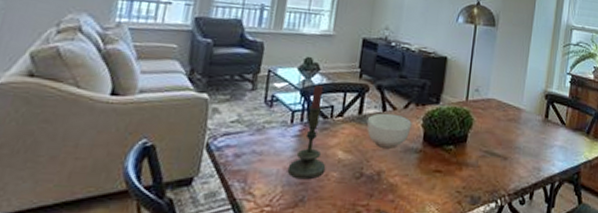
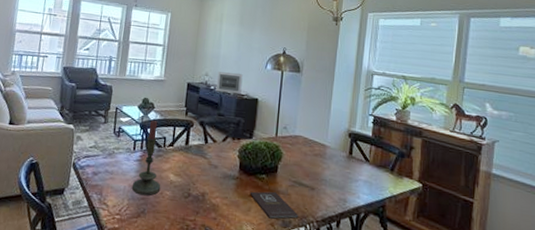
bowl: present [366,112,412,149] -> none [192,144,230,175]
picture frame: none [397,25,430,52] -> present [215,71,243,94]
book: none [434,164,490,196] -> present [249,191,299,219]

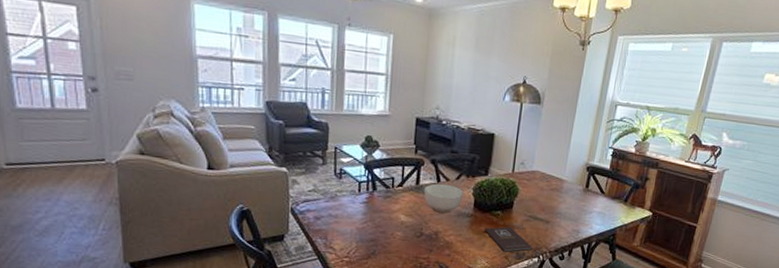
candle: present [132,119,161,196] -> none [359,159,391,238]
bowl: none [192,144,230,175] -> present [423,183,464,213]
picture frame: present [215,71,243,94] -> none [448,104,478,129]

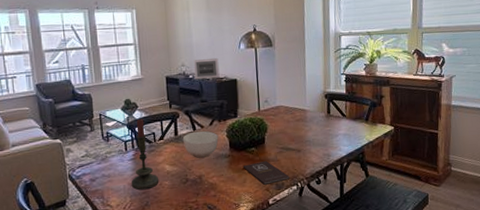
candle: none [359,159,391,238] -> present [131,118,159,190]
picture frame: none [448,104,478,129] -> present [193,58,220,80]

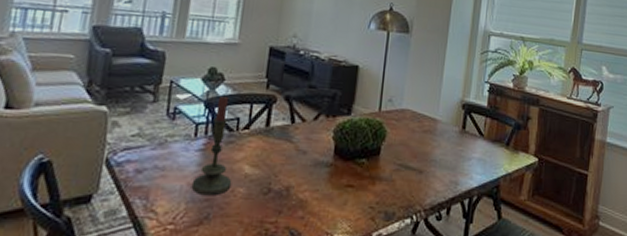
bowl: present [182,130,219,158] -> none [274,125,322,163]
picture frame: present [193,58,220,80] -> none [306,32,341,61]
book: present [242,160,290,185] -> none [346,178,405,212]

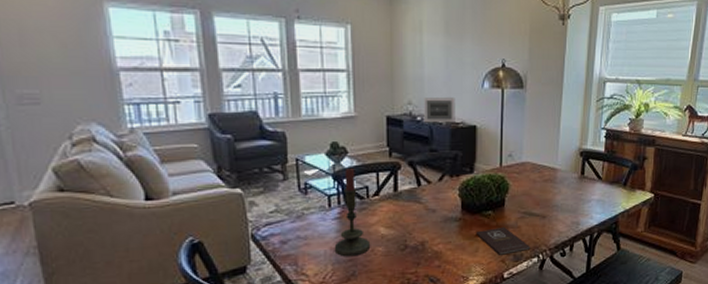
picture frame: none [306,32,341,61] -> present [423,98,455,123]
book: none [346,178,405,212] -> present [475,226,531,255]

